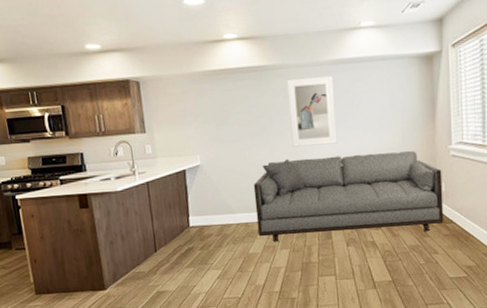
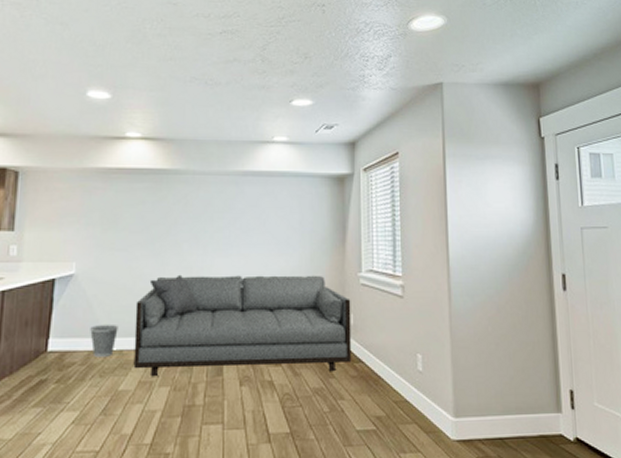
wastebasket: none [220,202,242,229] -> present [90,324,118,357]
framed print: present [286,75,337,147] -> none [188,186,240,262]

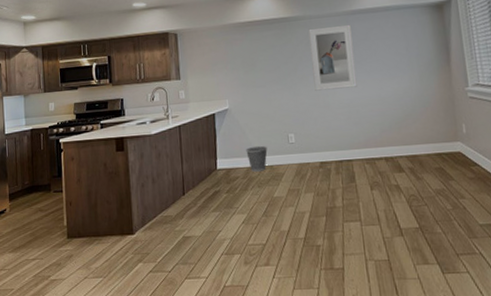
sofa: present [133,274,352,377] -> none [278,93,468,186]
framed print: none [188,186,240,262] -> present [308,24,357,91]

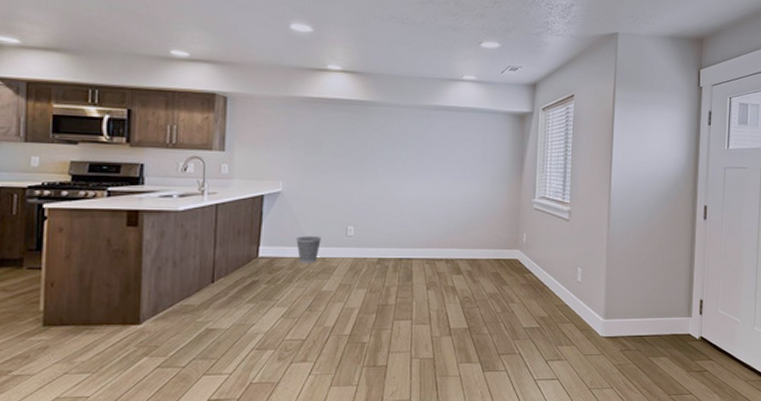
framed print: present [308,24,357,91] -> none [383,117,431,185]

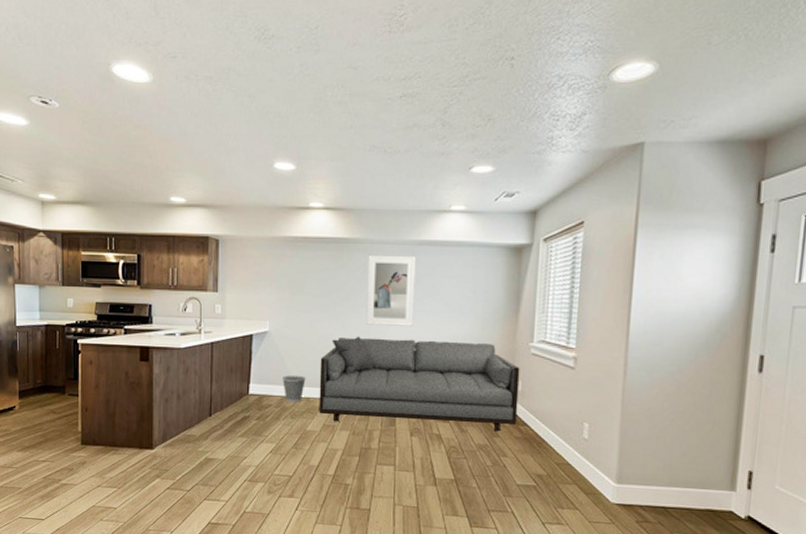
sofa: none [335,195,525,281] -> present [319,336,520,432]
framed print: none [383,117,431,185] -> present [366,254,416,327]

